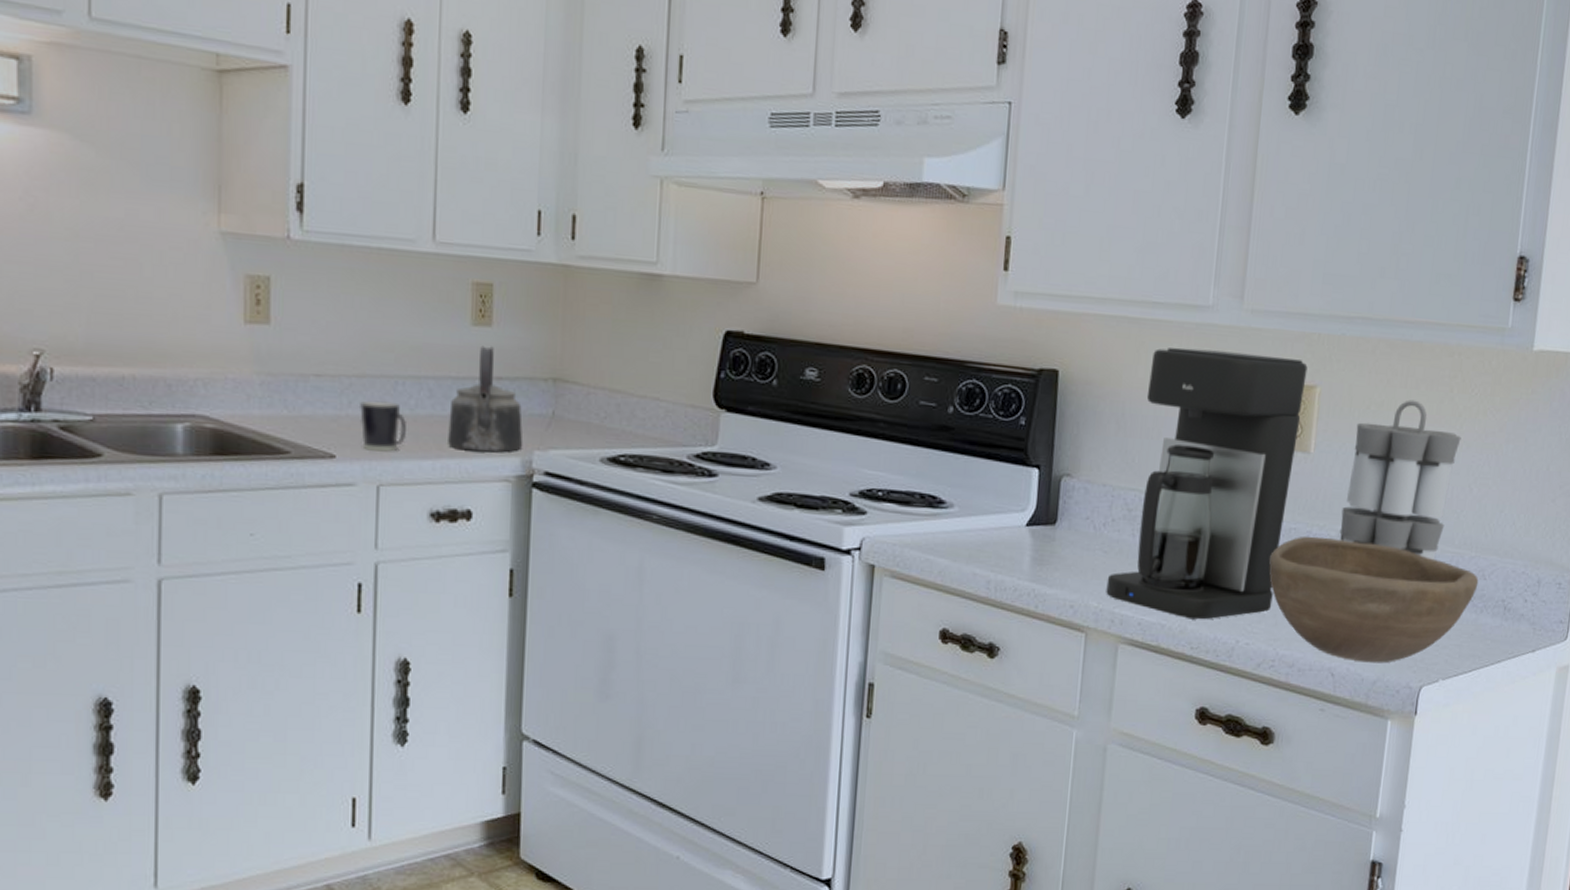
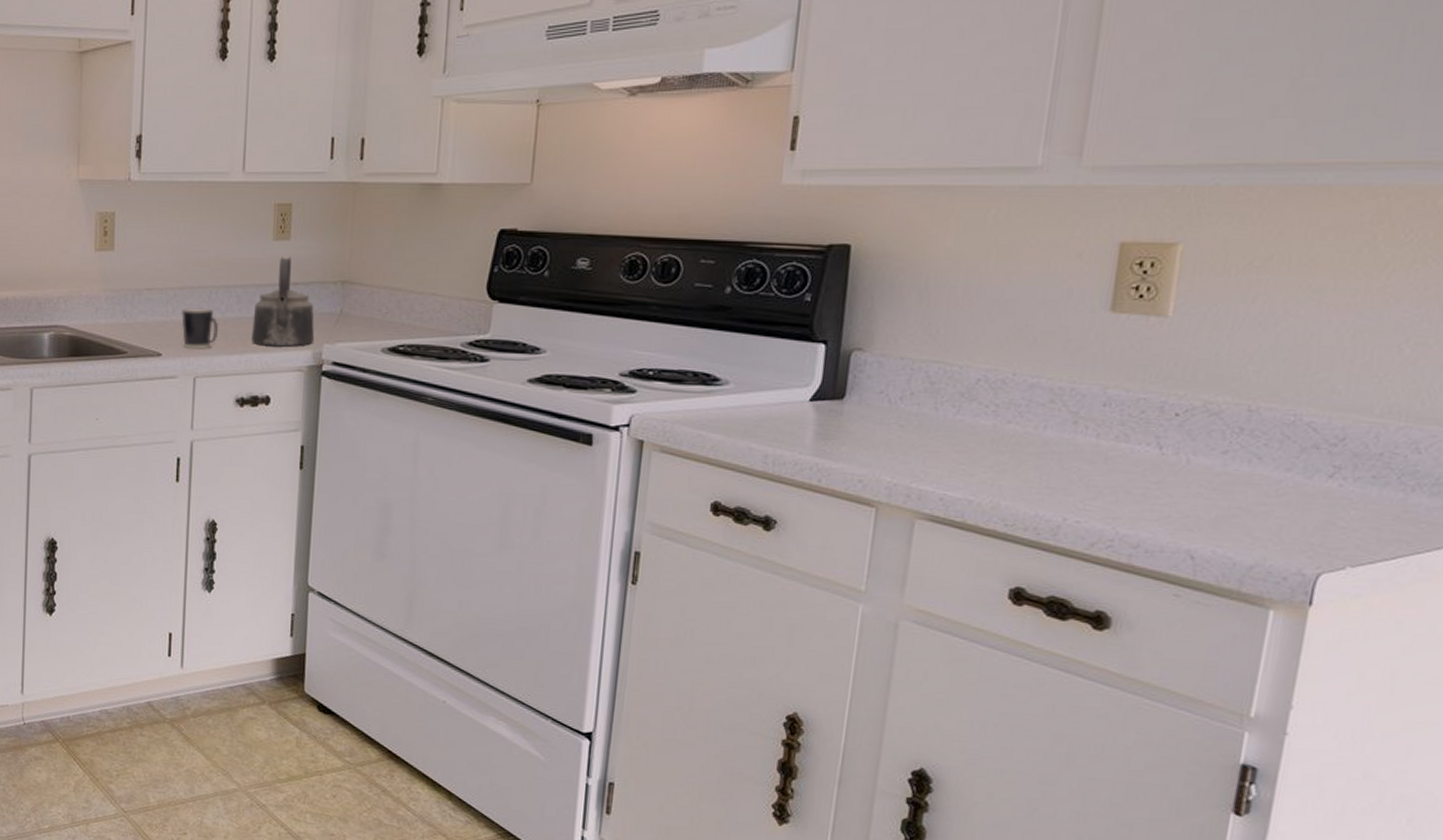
coffee maker: present [1106,347,1308,620] -> none [901,213,1167,496]
bowl: present [1269,536,1479,663] -> none [1108,406,1410,547]
spice rack: present [1339,399,1461,560] -> none [1206,251,1388,431]

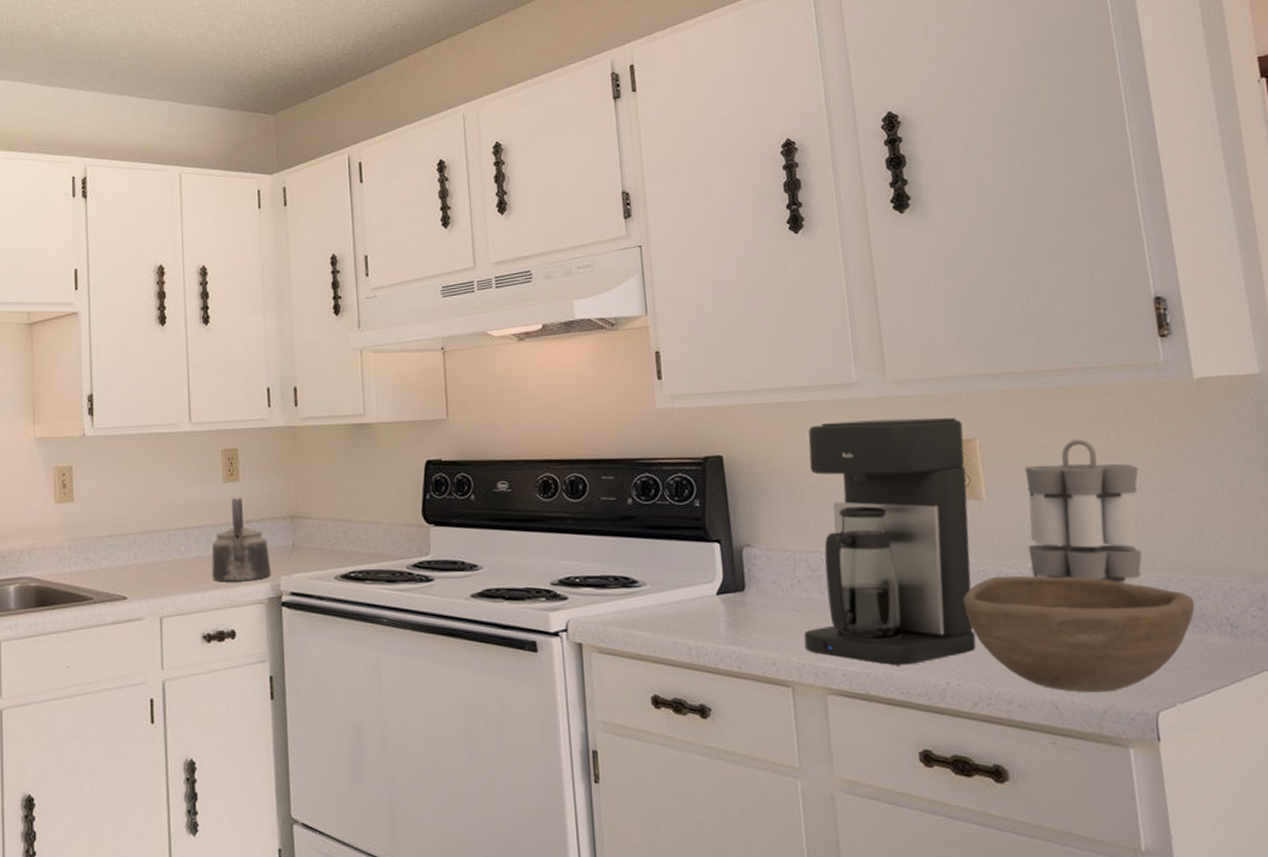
mug: present [180,308,218,349] -> none [142,550,179,591]
coffee maker: none [901,213,1167,496] -> present [804,418,976,666]
bowl: none [1108,406,1410,547] -> present [964,575,1195,693]
spice rack: none [1206,251,1388,431] -> present [1024,439,1142,586]

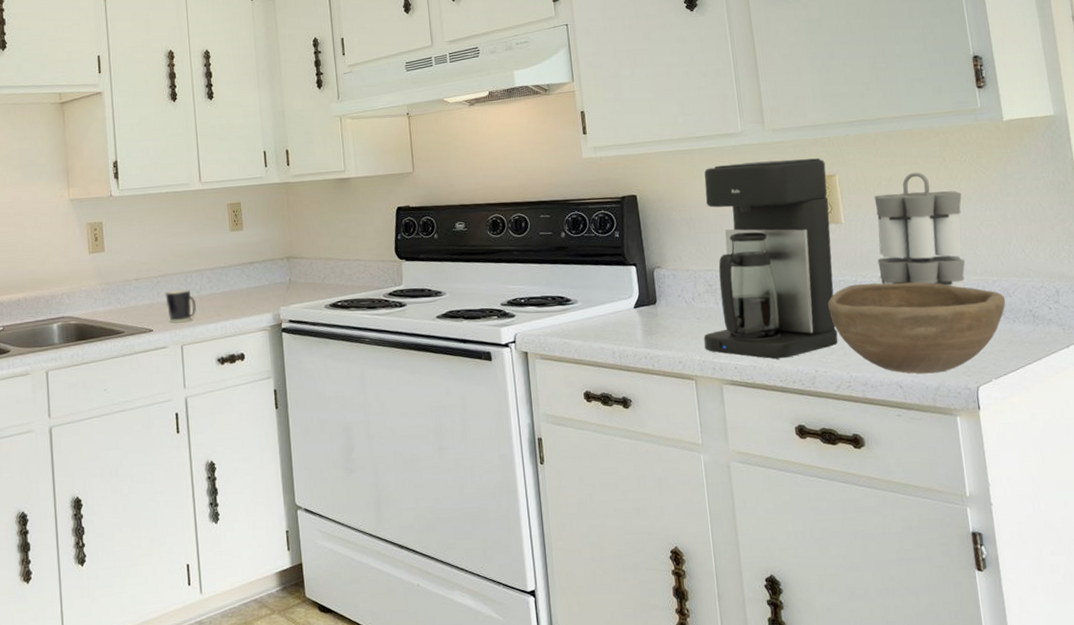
mug: none [142,550,179,591] -> present [164,289,196,323]
kettle: present [211,497,272,582] -> none [222,243,273,314]

